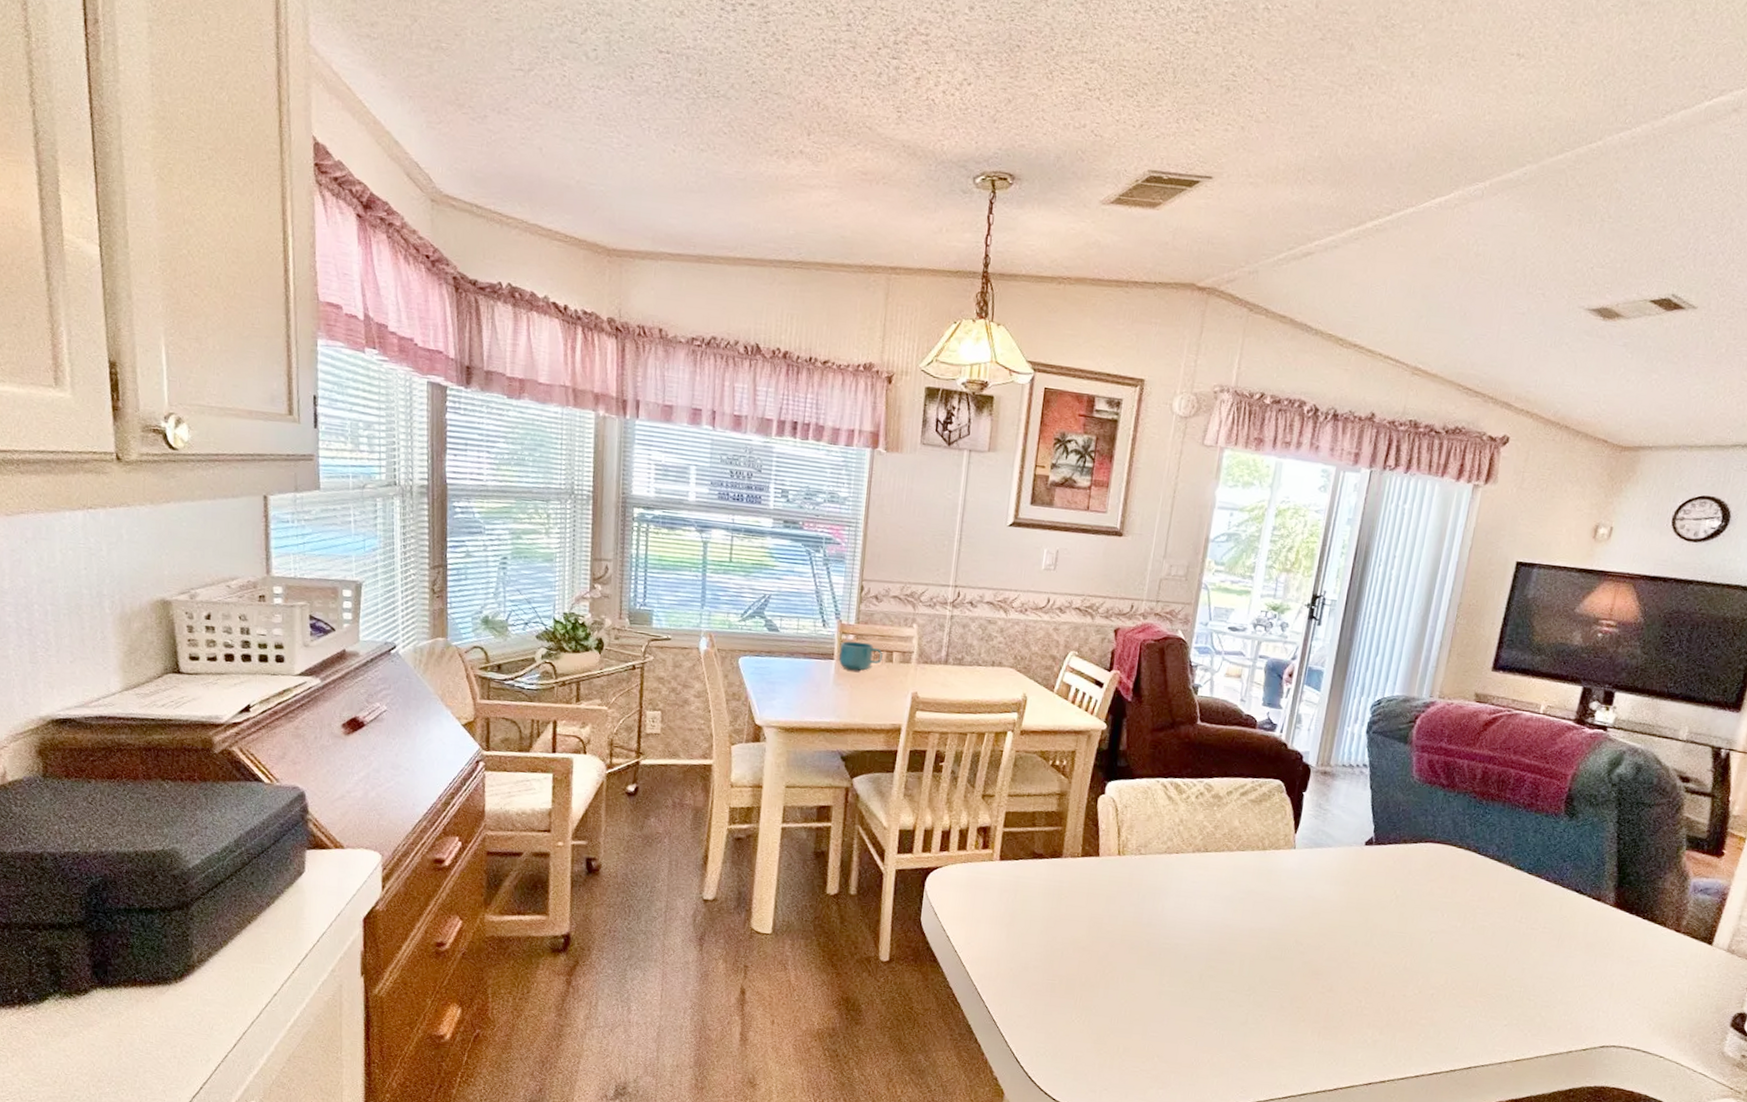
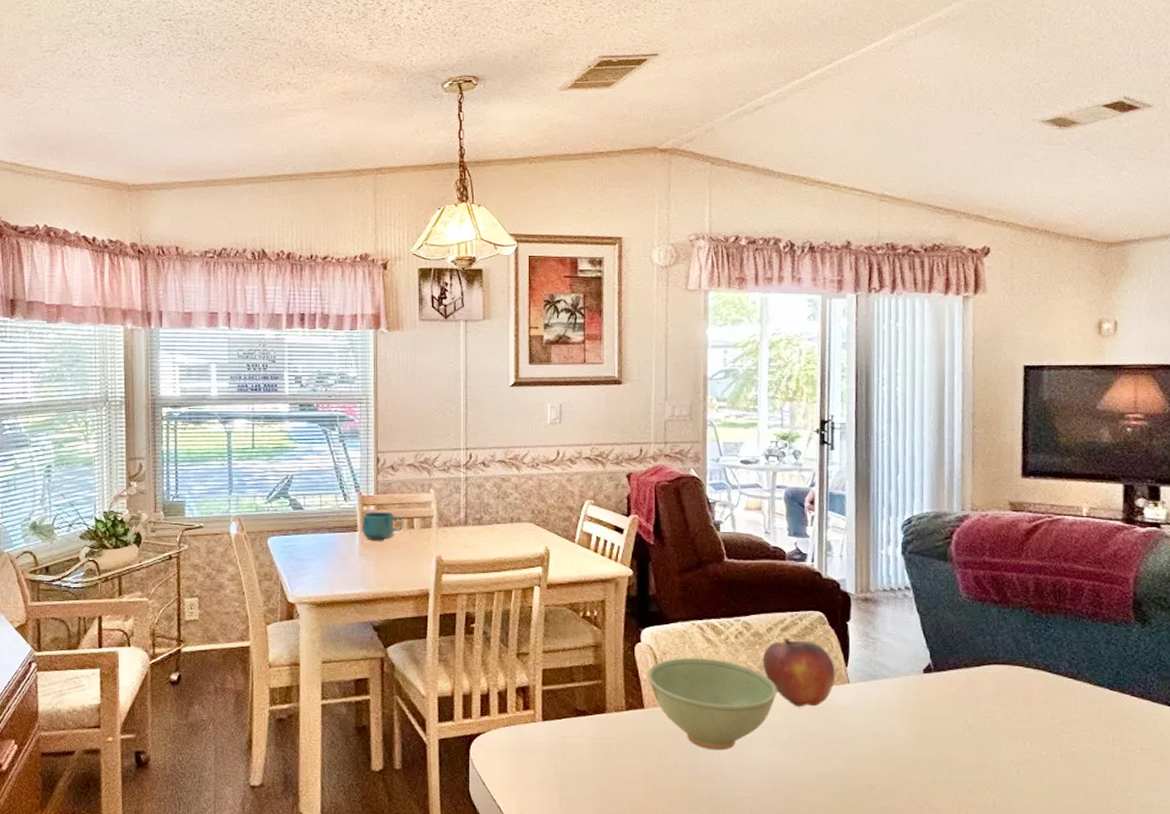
bowl: none [1106,812,1228,901] -> present [647,658,777,751]
fruit: none [1217,801,1285,868] -> present [762,637,836,707]

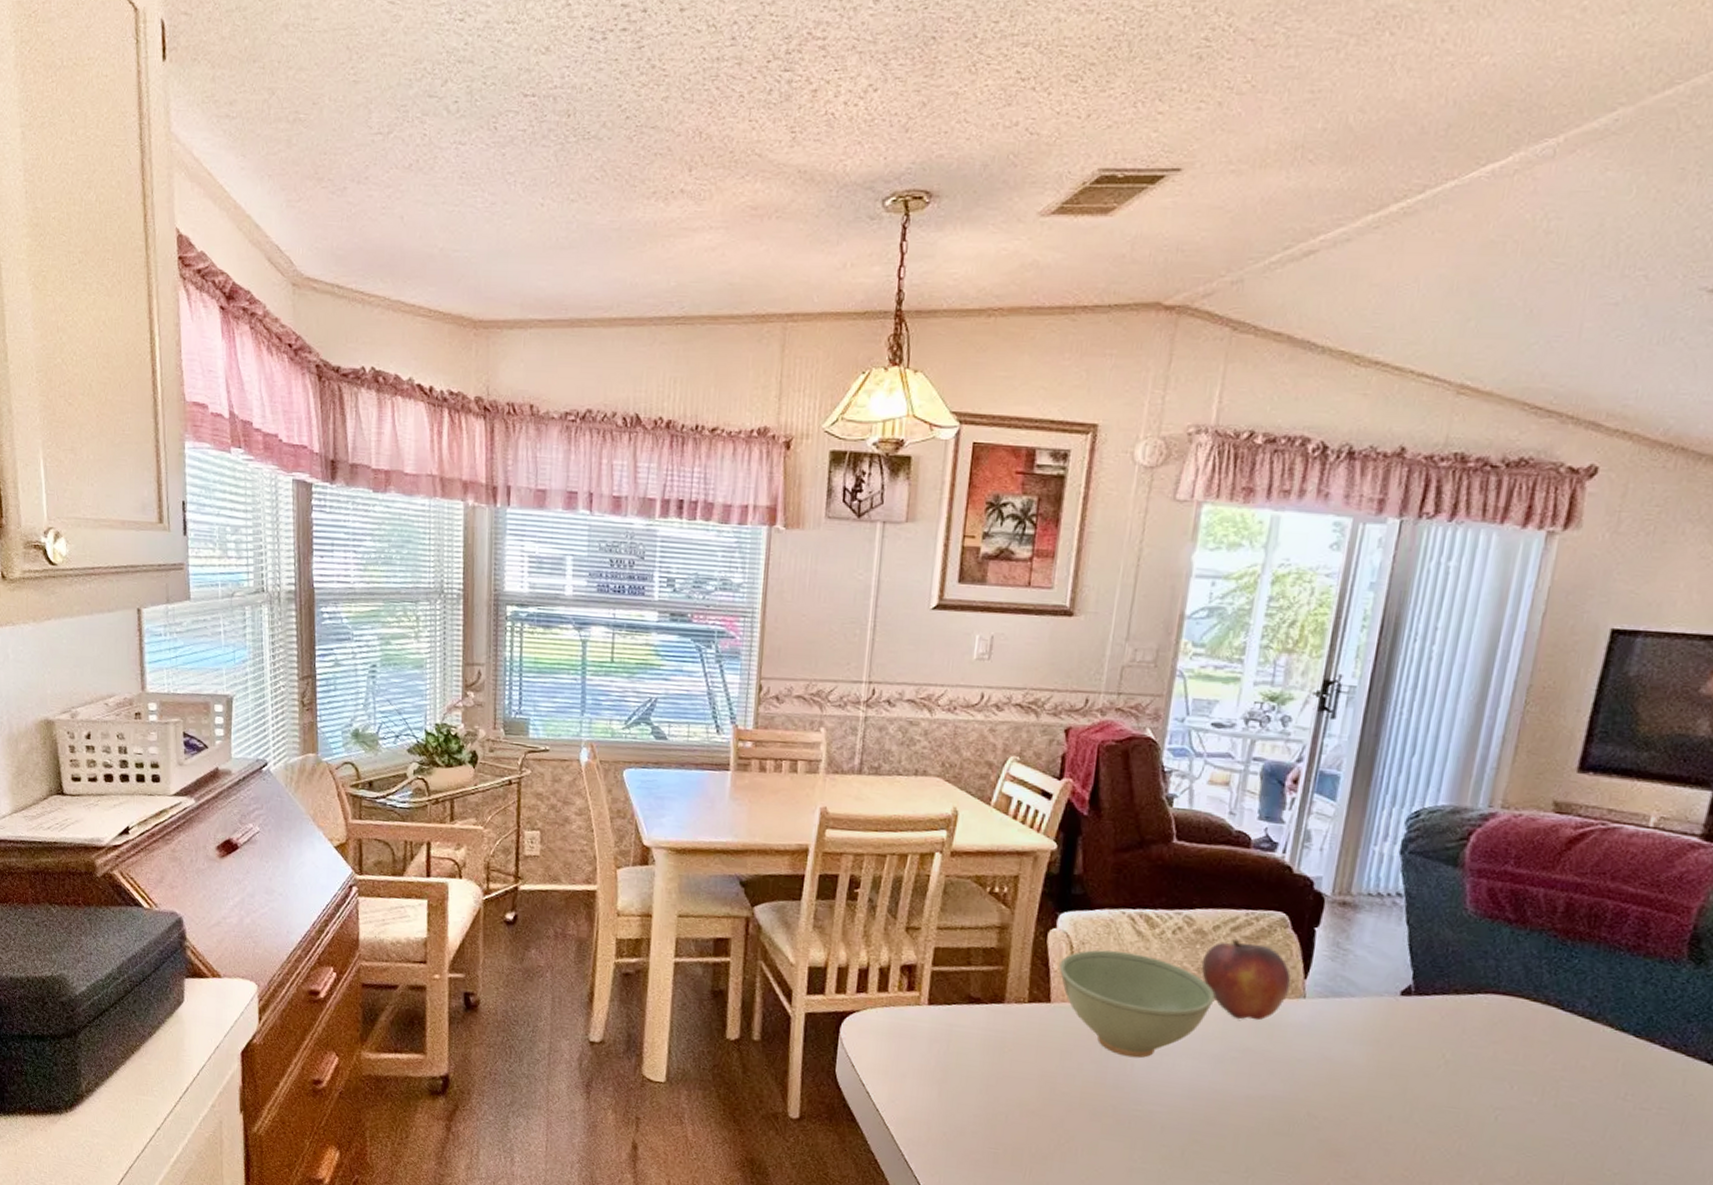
cup: present [363,511,404,541] -> none [736,748,786,784]

